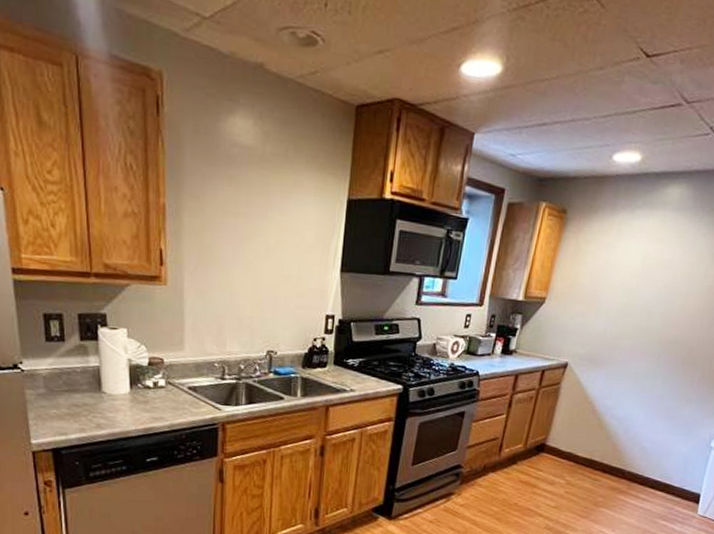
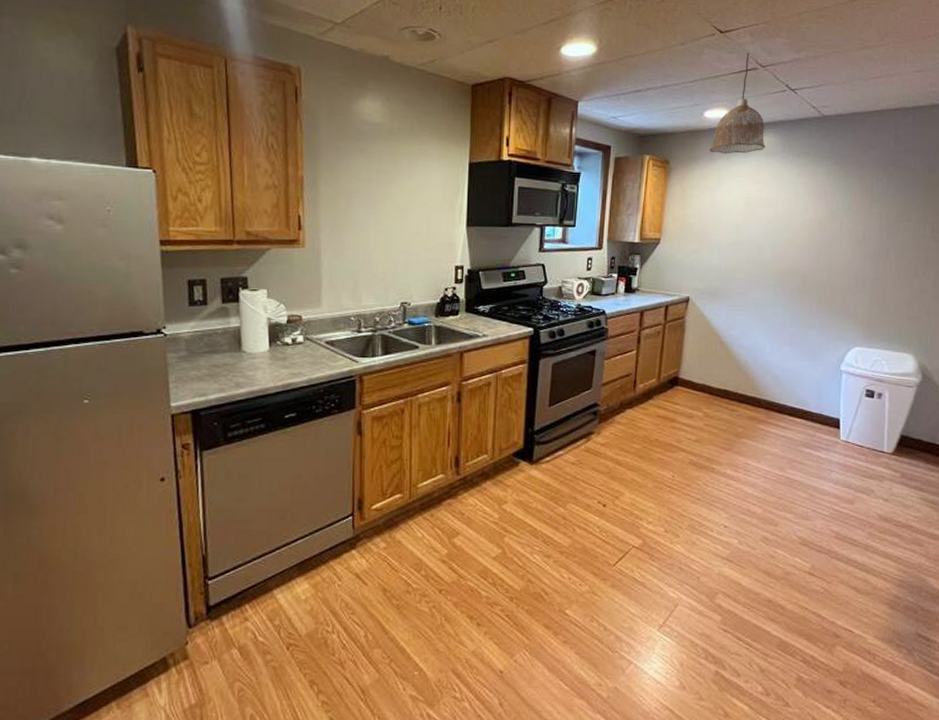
pendant lamp: none [612,84,679,206] -> present [709,52,765,154]

